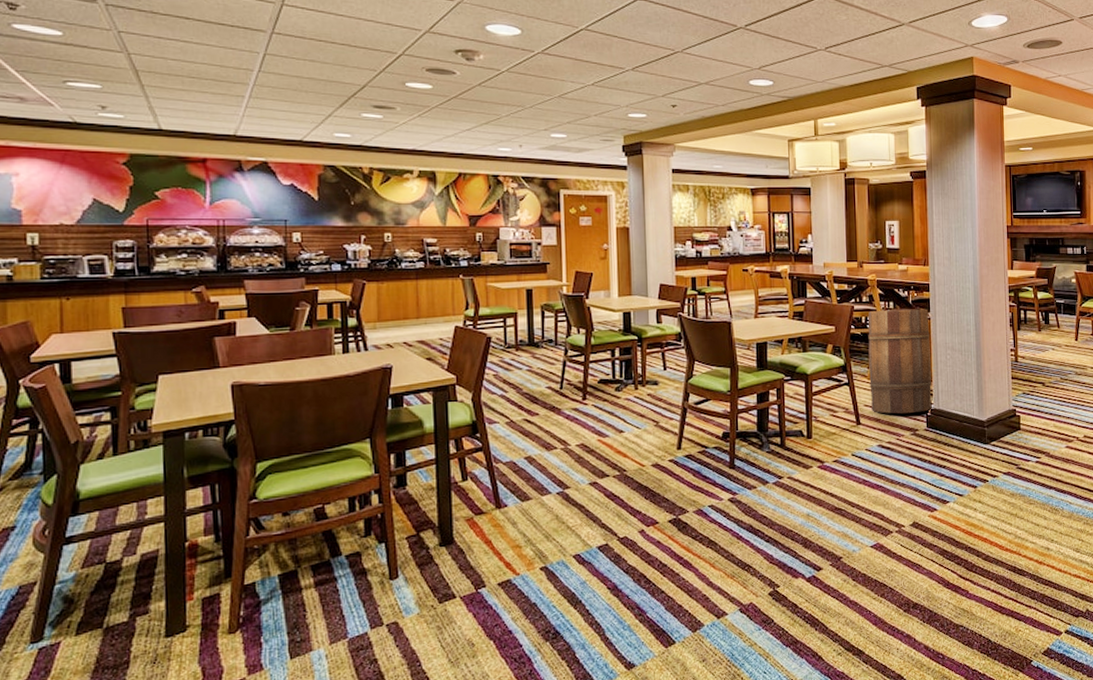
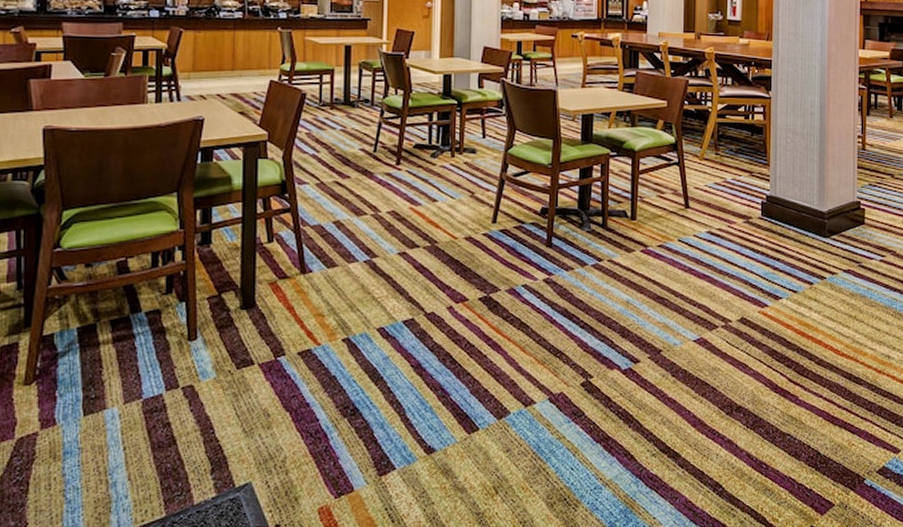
wooden barrel: present [868,309,932,414] -> none [701,86,771,200]

